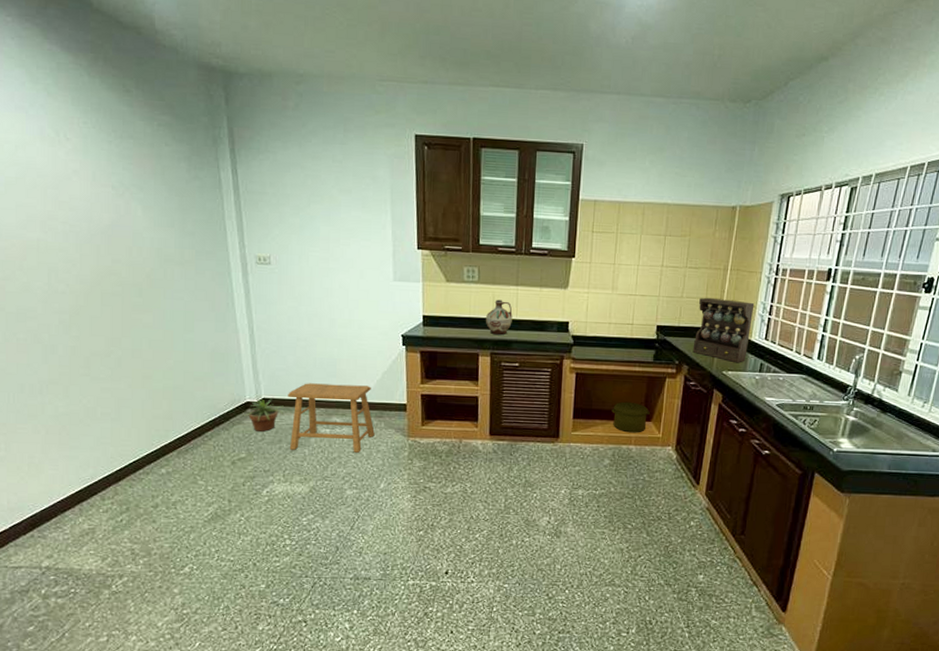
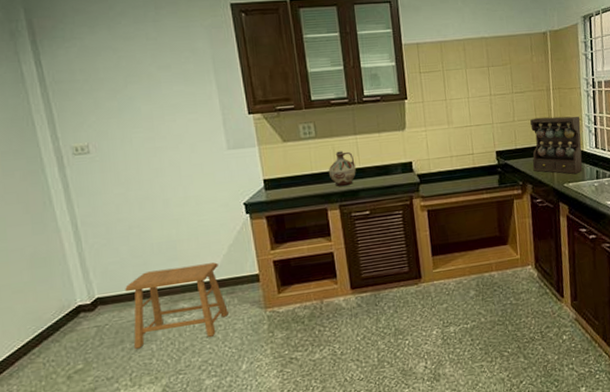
potted plant: present [243,396,284,432] -> none [75,294,123,336]
cooking pot: present [611,401,651,433] -> none [468,229,506,260]

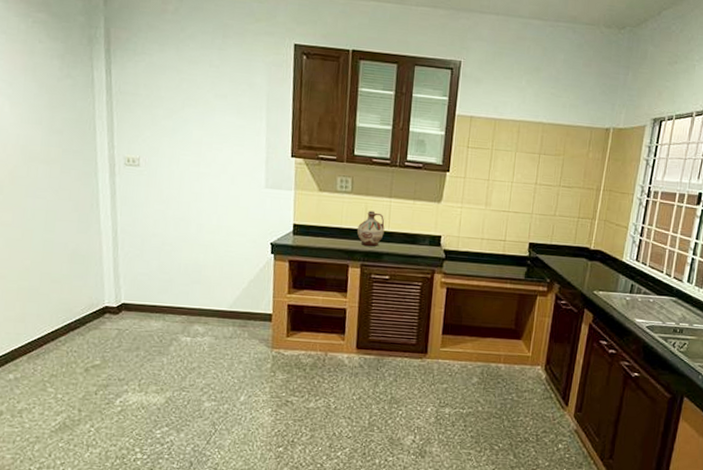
stool: present [125,262,229,349] -> none [148,289,238,363]
spice rack: present [530,116,583,175] -> none [564,216,626,284]

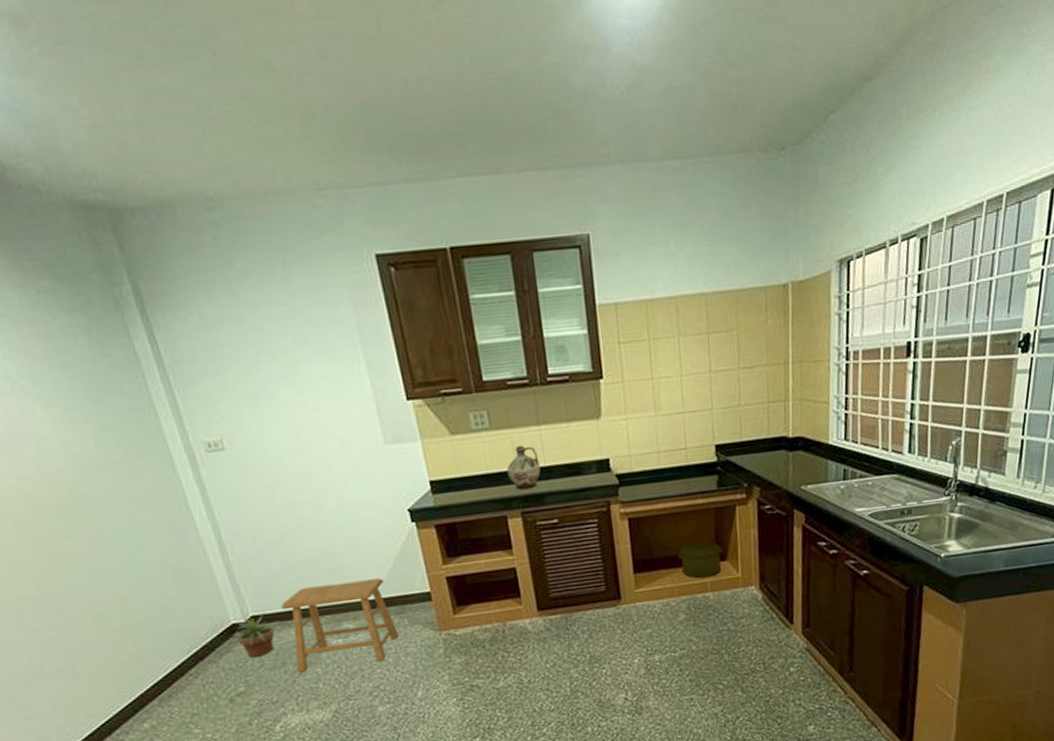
potted plant: none [100,301,144,338] -> present [231,612,281,658]
stool: none [148,289,238,363] -> present [281,578,399,672]
cooking pot: none [481,318,521,351] -> present [677,541,725,579]

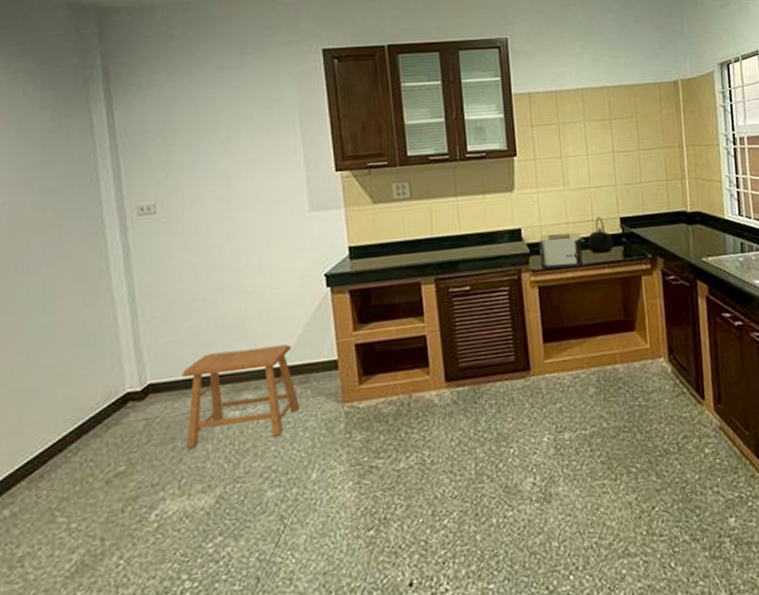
potted plant: present [231,612,281,658] -> none [121,379,177,431]
ceramic jug: present [506,445,541,490] -> none [423,214,456,257]
toaster: none [628,461,678,501] -> present [539,232,585,270]
cooking pot: present [677,541,725,579] -> none [586,311,633,350]
kettle: none [679,444,709,484] -> present [587,216,615,254]

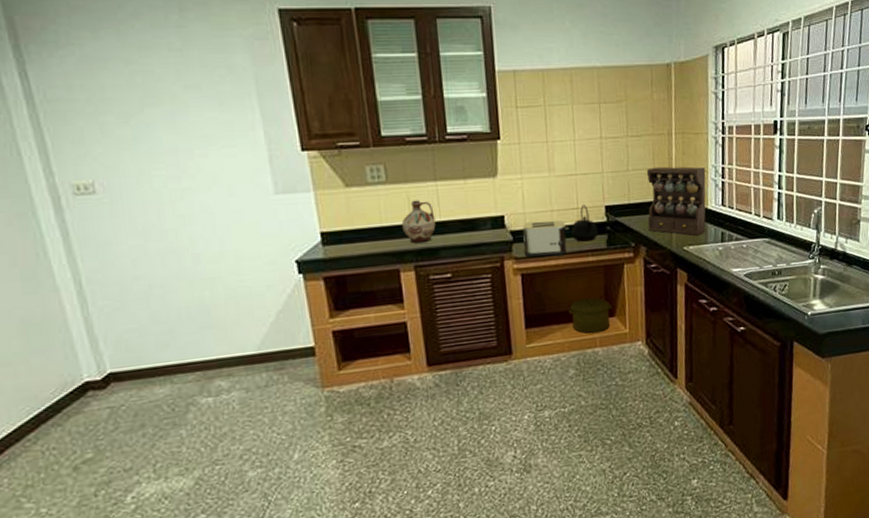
stool: present [182,344,299,449] -> none [145,332,277,435]
ceramic jug: none [423,214,456,257] -> present [401,200,436,244]
cooking pot: none [586,311,633,350] -> present [568,298,613,334]
spice rack: none [660,177,724,247] -> present [647,166,706,236]

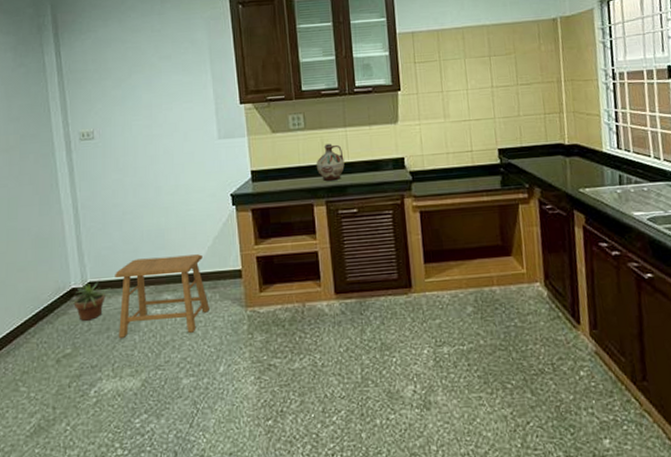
potted plant: none [81,368,143,419] -> present [68,279,111,321]
stool: none [145,332,277,435] -> present [115,254,210,338]
toaster: present [522,220,570,257] -> none [421,161,465,196]
cooking pot: present [568,298,613,334] -> none [465,236,509,272]
kettle: present [571,204,599,242] -> none [466,147,493,182]
spice rack: present [647,166,706,236] -> none [538,111,602,179]

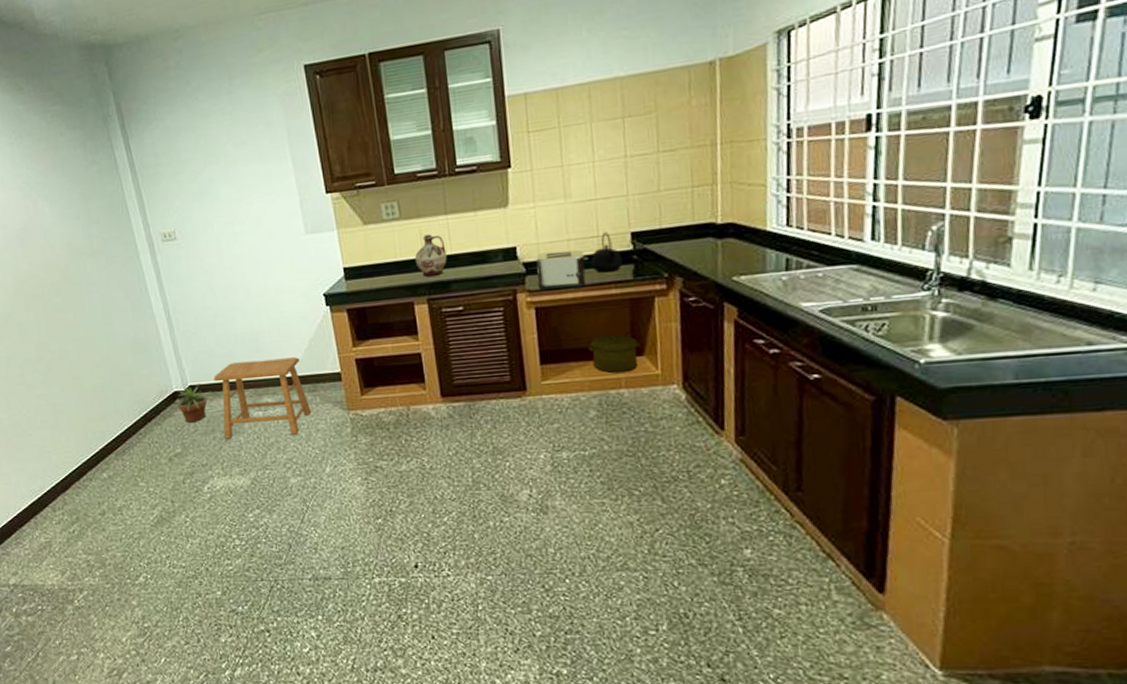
toaster: none [421,161,465,196] -> present [536,249,589,290]
cooking pot: none [465,236,509,272] -> present [588,334,642,374]
kettle: none [466,147,493,182] -> present [591,232,624,273]

